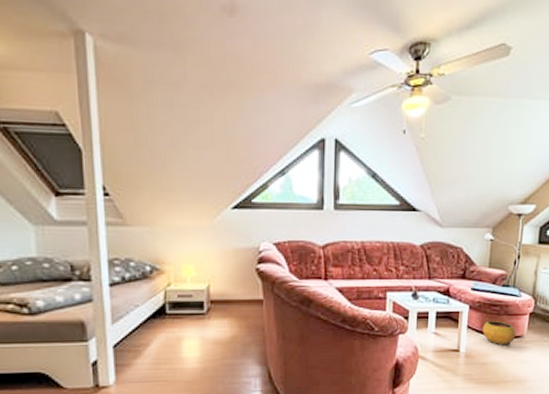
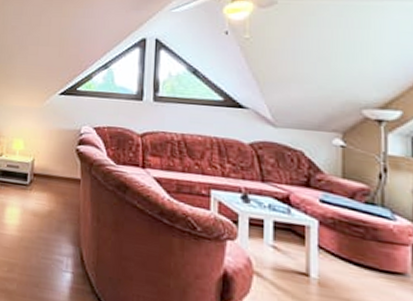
clay pot: present [483,320,516,347] -> none [341,244,395,284]

